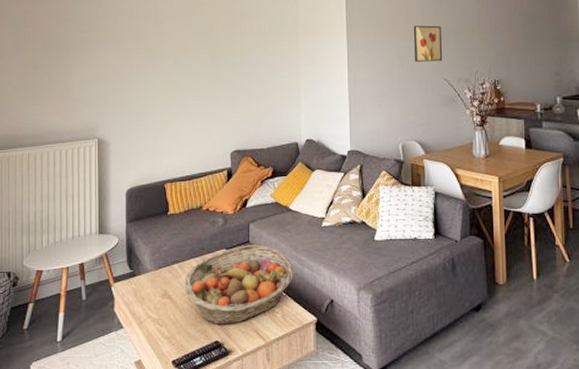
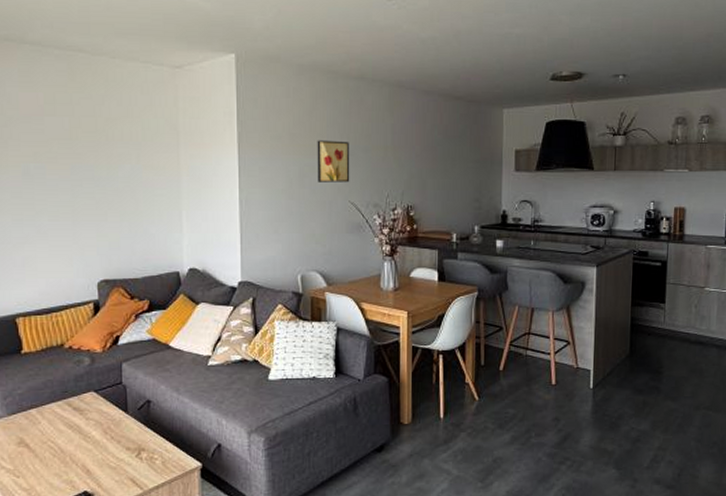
fruit basket: present [185,244,295,325] -> none [45,386,176,475]

